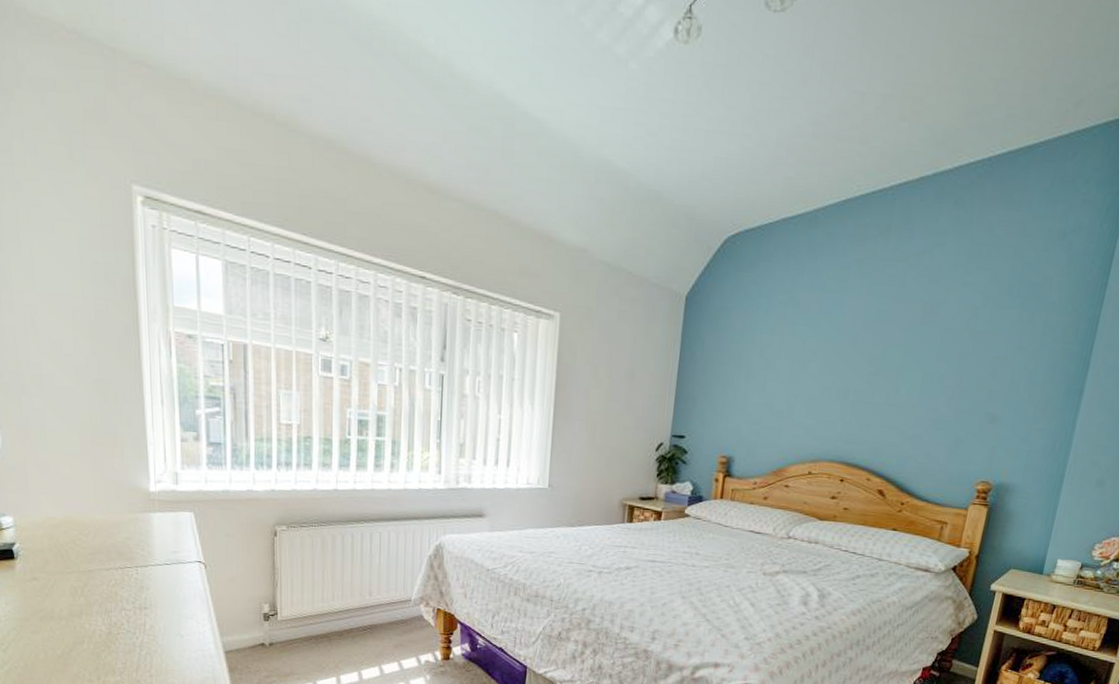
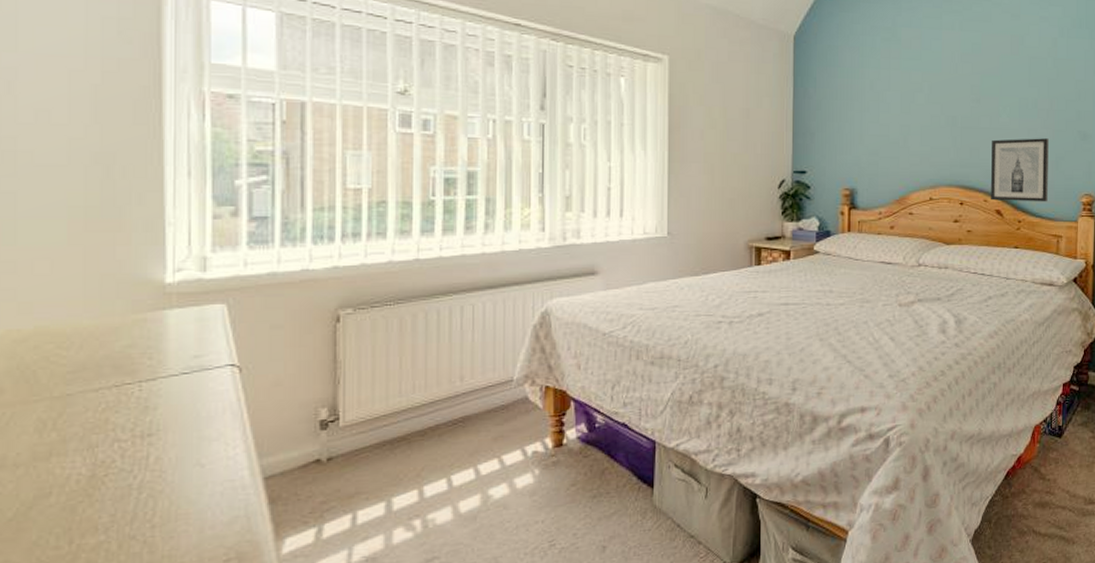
wall art: none [874,416,950,487] -> present [991,138,1049,202]

